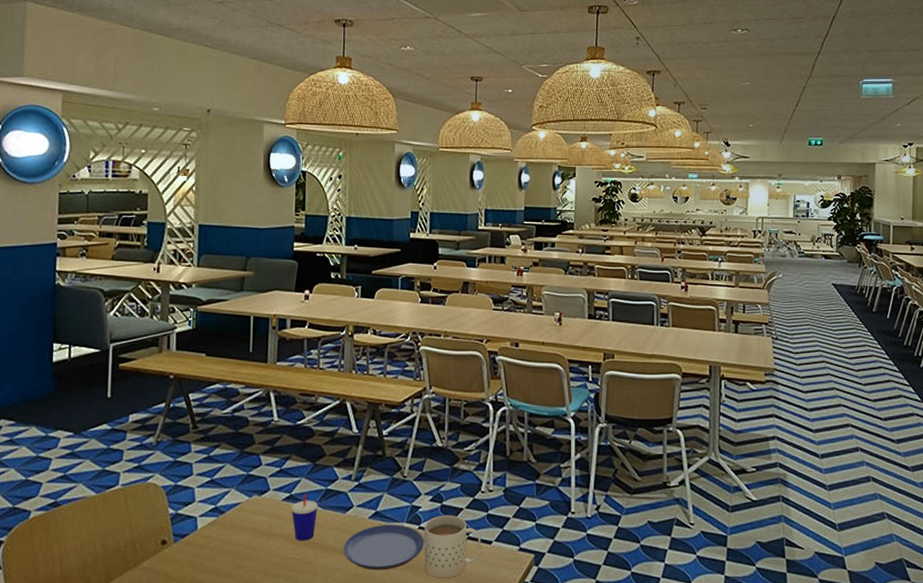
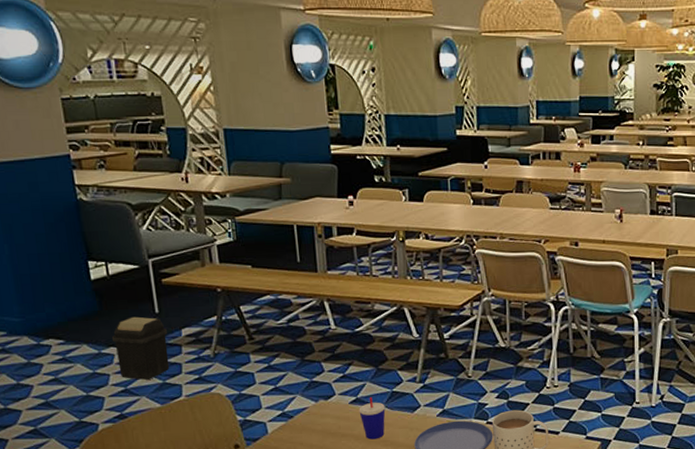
trash bin: none [61,400,115,466] -> present [111,316,170,380]

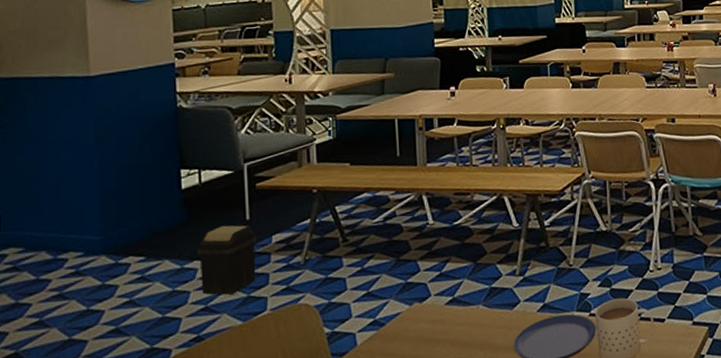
beverage cup: present [359,397,386,440] -> none [455,296,484,344]

